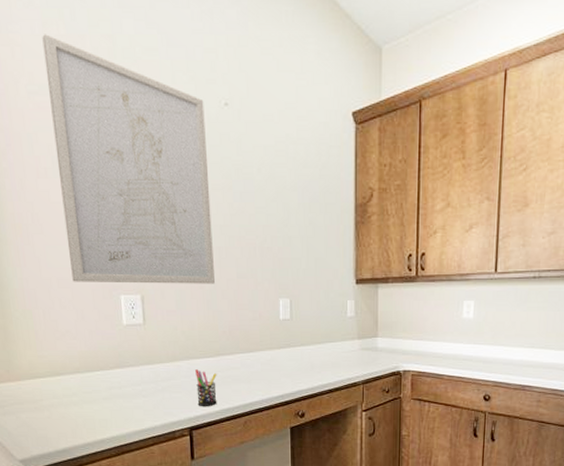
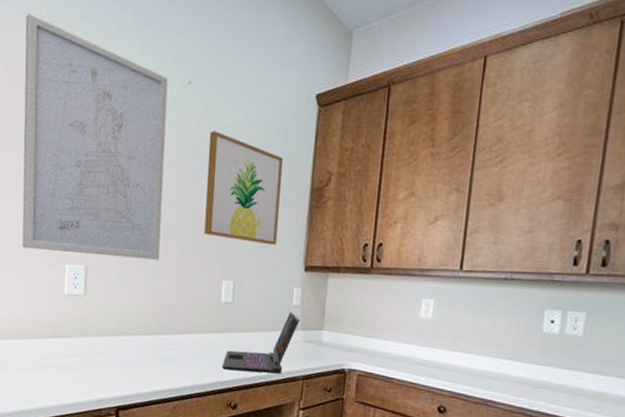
pen holder: present [195,369,217,406] -> none [127,346,151,387]
wall art: none [252,152,328,262] -> present [204,130,283,246]
laptop: none [287,324,355,382] -> present [222,312,300,374]

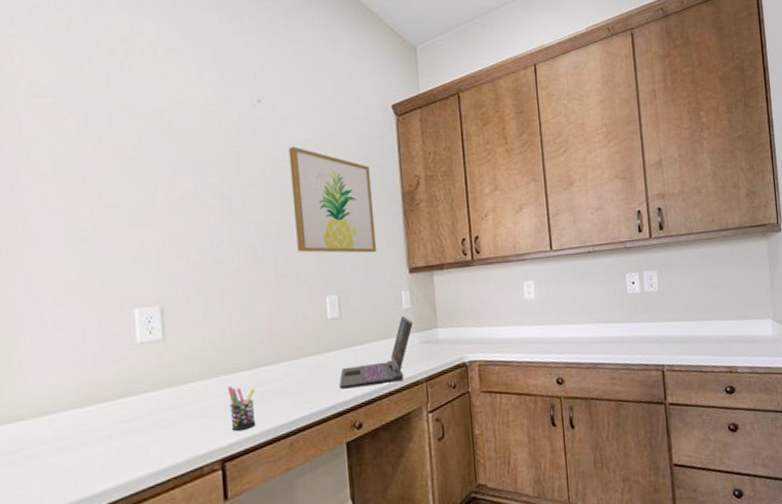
wall art: present [22,13,168,260] -> none [48,37,250,298]
pen holder: none [127,346,151,387] -> present [228,386,256,431]

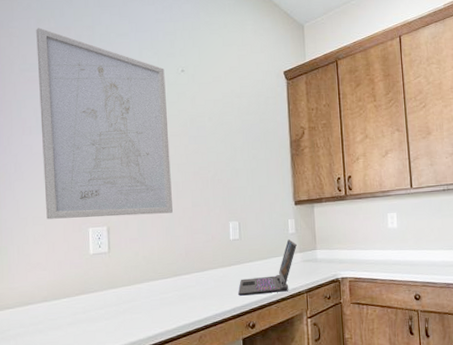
wall art: none [48,37,250,298] -> present [36,28,173,219]
pen holder: present [228,386,256,431] -> none [154,290,174,325]
wall art: present [288,146,377,253] -> none [204,105,270,189]

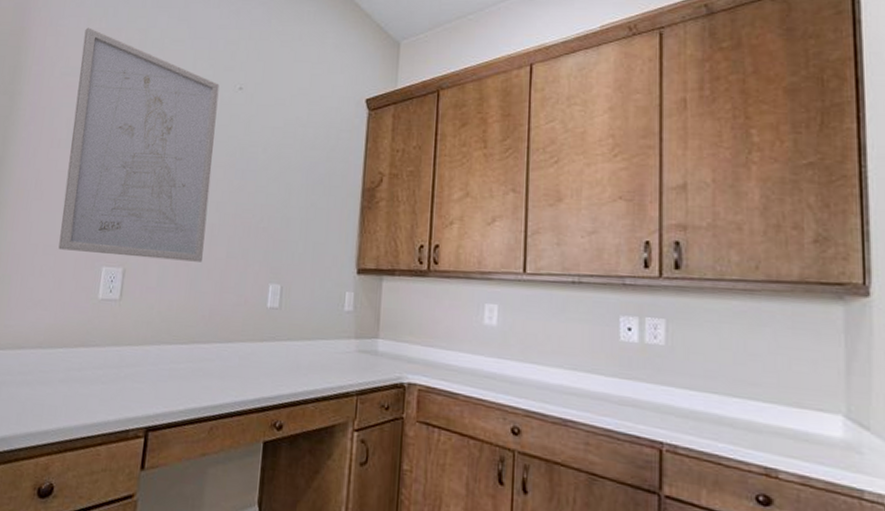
laptop: present [238,239,297,296] -> none [267,319,353,389]

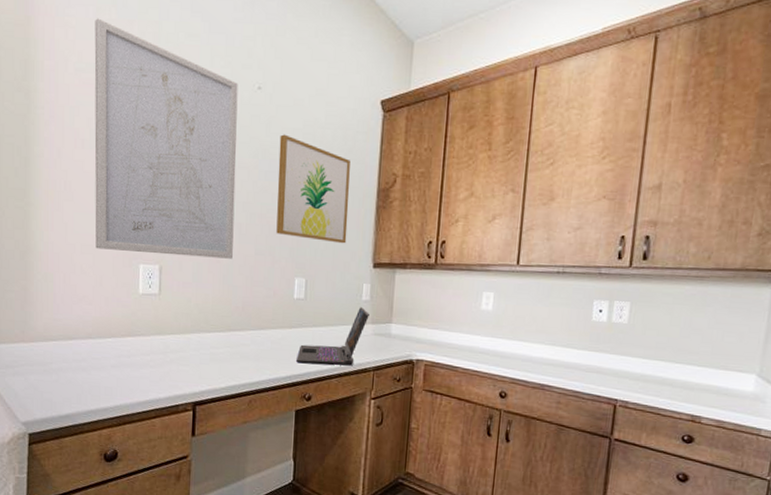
wall art: none [251,133,333,247] -> present [276,134,350,244]
laptop: none [267,319,353,389] -> present [296,307,369,366]

